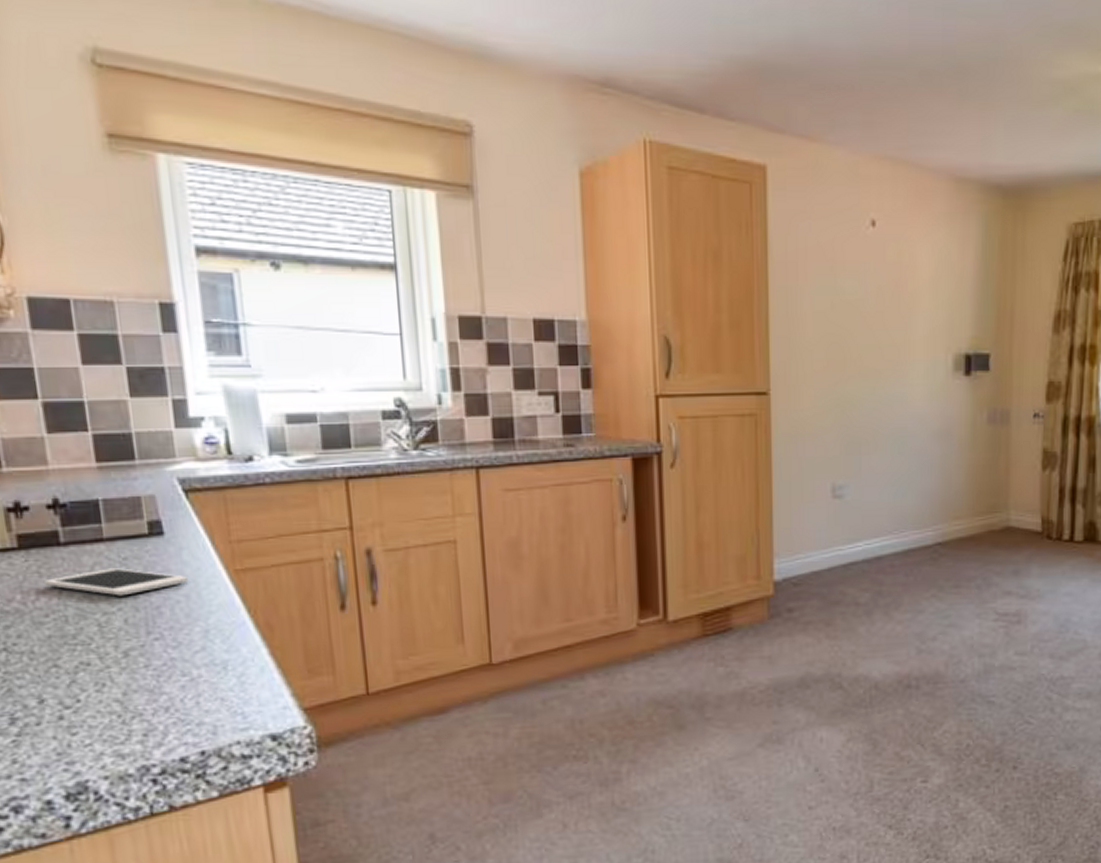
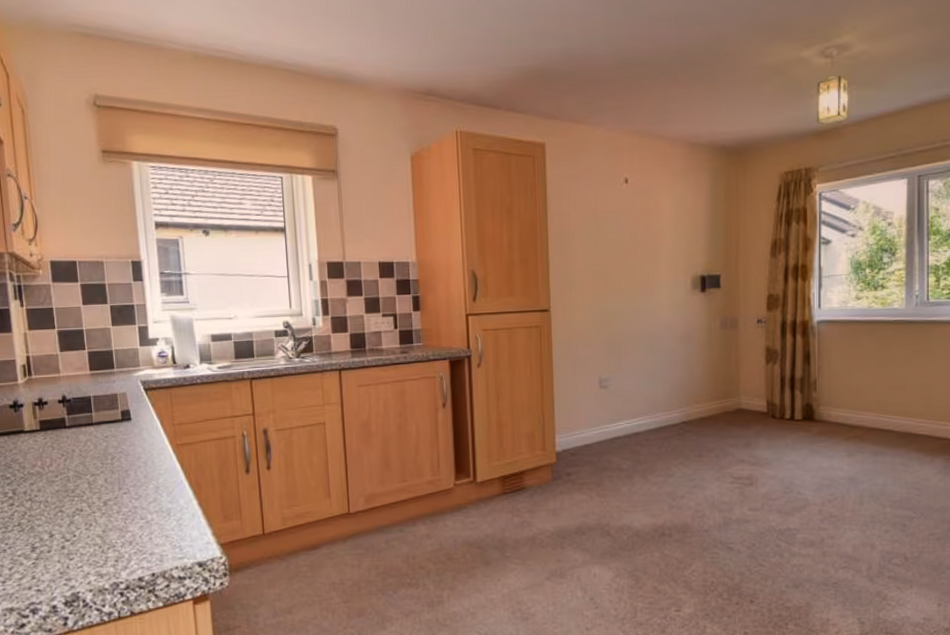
cell phone: present [45,568,189,596] -> none [56,443,147,463]

